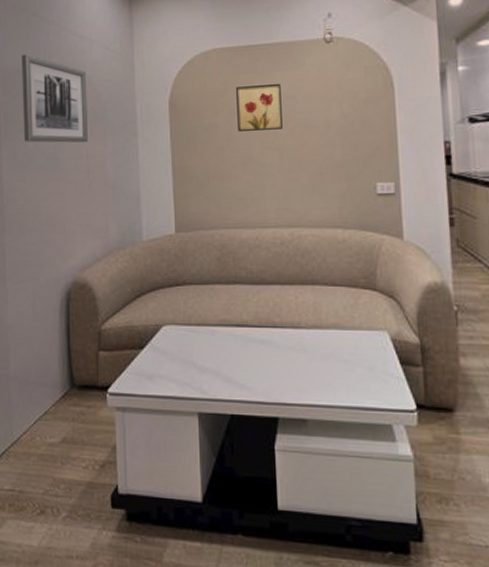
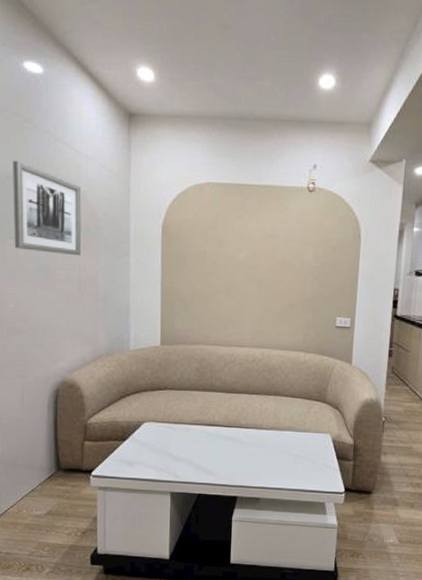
wall art: present [236,83,283,131] -> none [224,221,266,264]

